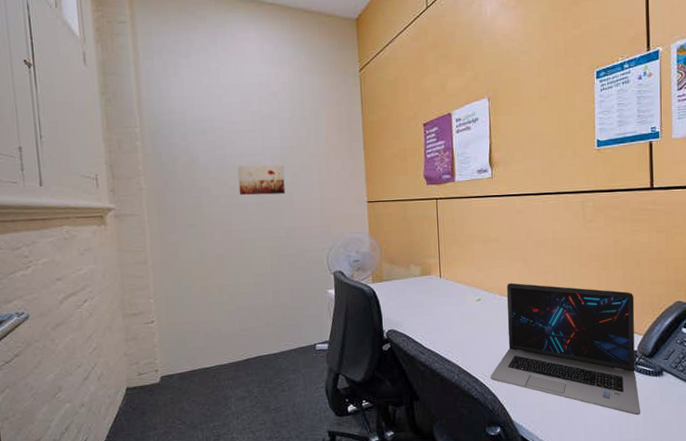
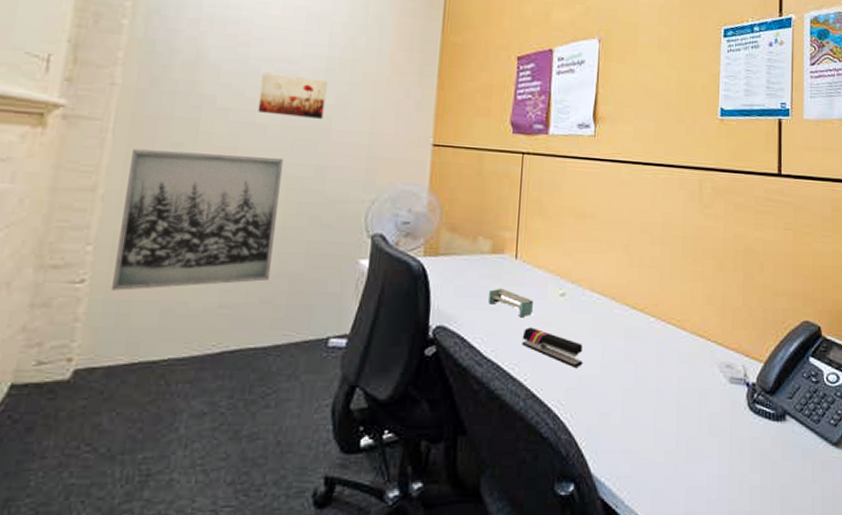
wall art: none [164,226,269,326] -> present [112,149,283,291]
shelf: none [423,299,457,319] -> present [489,288,533,318]
stapler: none [451,325,499,350] -> present [521,327,583,367]
laptop: present [490,283,640,416] -> none [567,275,757,476]

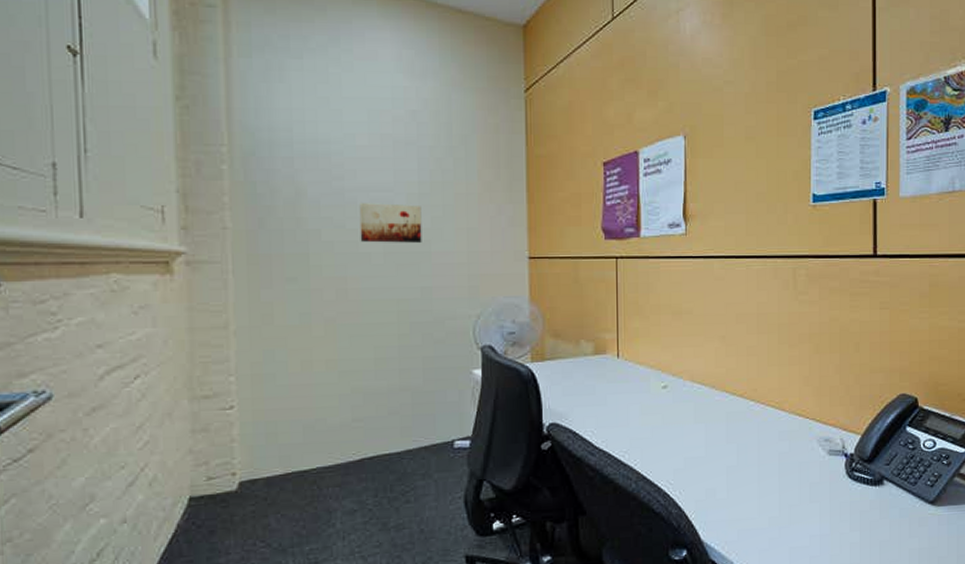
wall art: present [112,149,283,291] -> none [254,284,393,414]
shelf: present [489,288,533,318] -> none [596,385,637,411]
stapler: present [521,327,583,367] -> none [629,418,688,451]

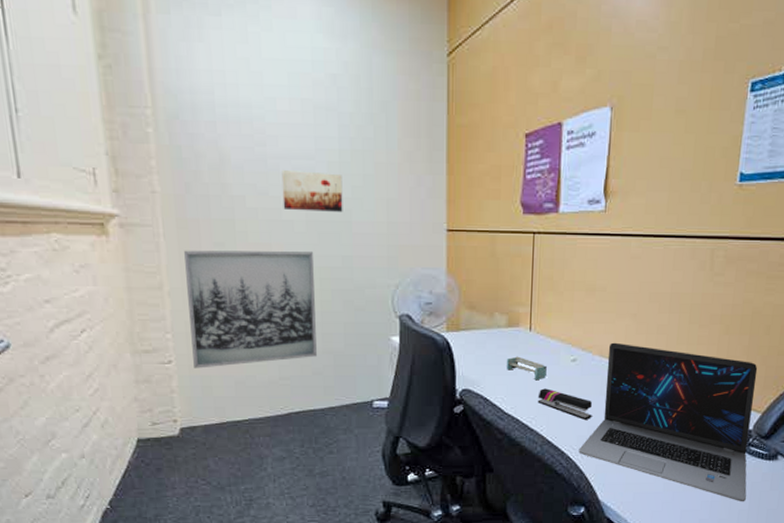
wall art: none [254,284,393,414] -> present [184,250,317,368]
shelf: none [596,385,637,411] -> present [507,356,547,381]
stapler: none [629,418,688,451] -> present [537,388,592,420]
laptop: none [676,366,856,535] -> present [578,342,758,502]

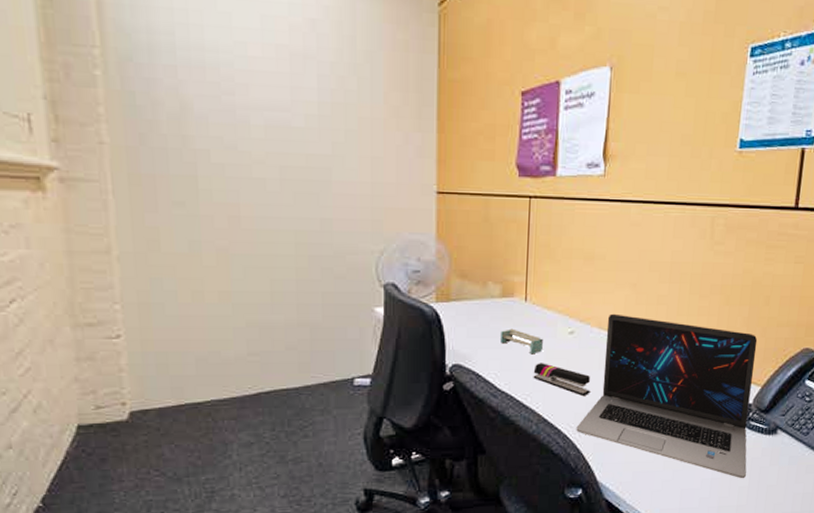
wall art: present [184,250,317,368] -> none [137,209,291,344]
wall art: present [281,170,343,212] -> none [252,123,322,170]

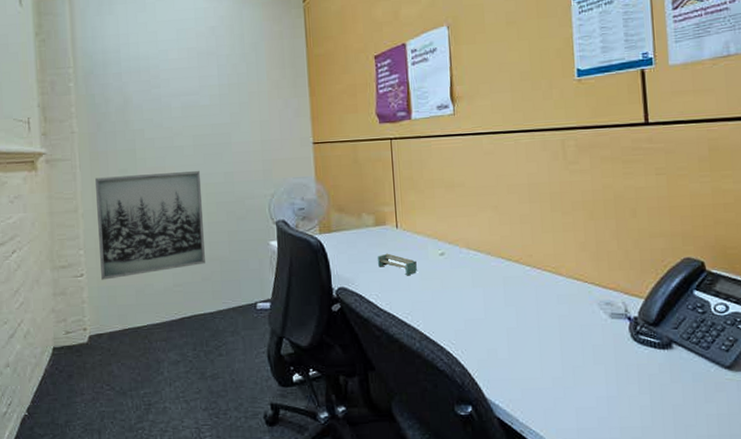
wall art: none [137,209,291,344] -> present [95,171,205,280]
stapler: present [533,363,590,396] -> none [411,283,467,313]
laptop: present [576,313,758,479] -> none [458,234,646,397]

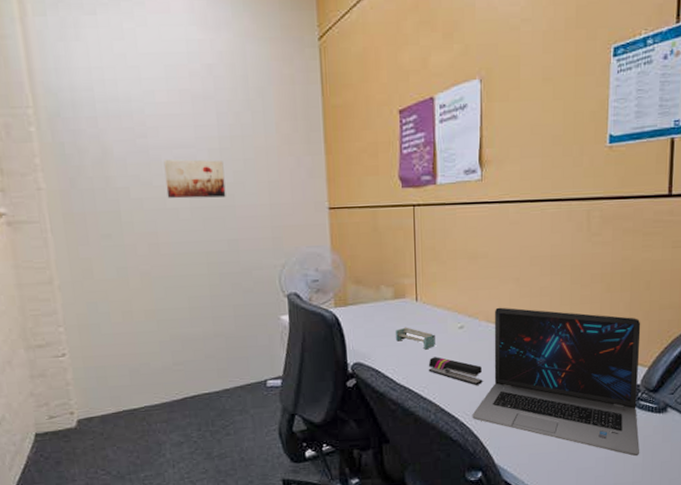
wall art: present [95,171,205,280] -> none [72,238,209,360]
wall art: none [173,104,224,138] -> present [163,159,226,199]
stapler: none [411,283,467,313] -> present [428,356,483,385]
laptop: none [458,234,646,397] -> present [472,307,641,457]

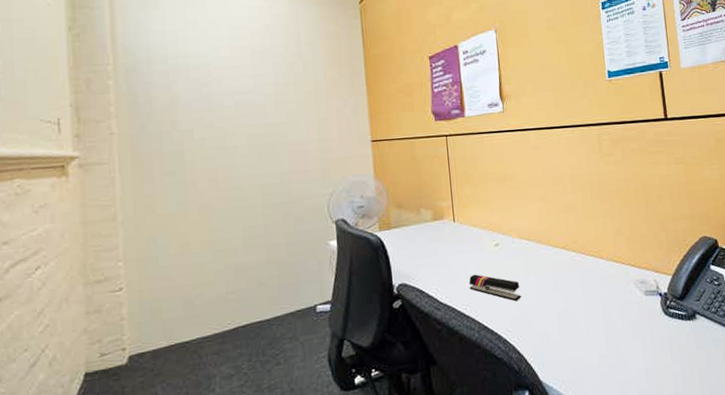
wall art: present [163,159,226,199] -> none [225,103,280,138]
shelf: present [396,327,435,350] -> none [437,247,474,268]
laptop: present [472,307,641,457] -> none [514,224,677,366]

